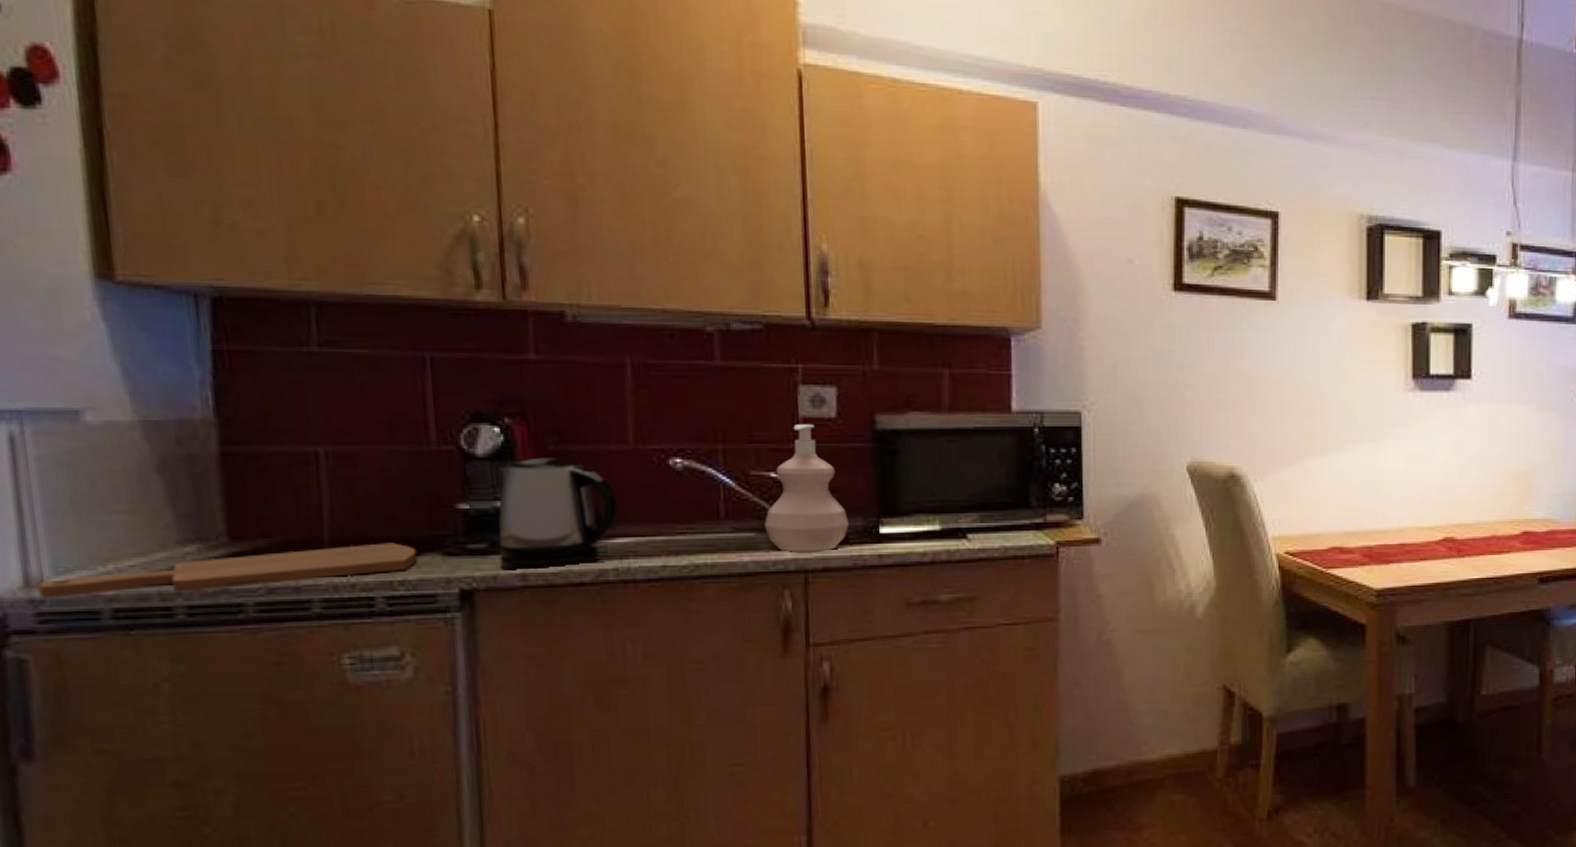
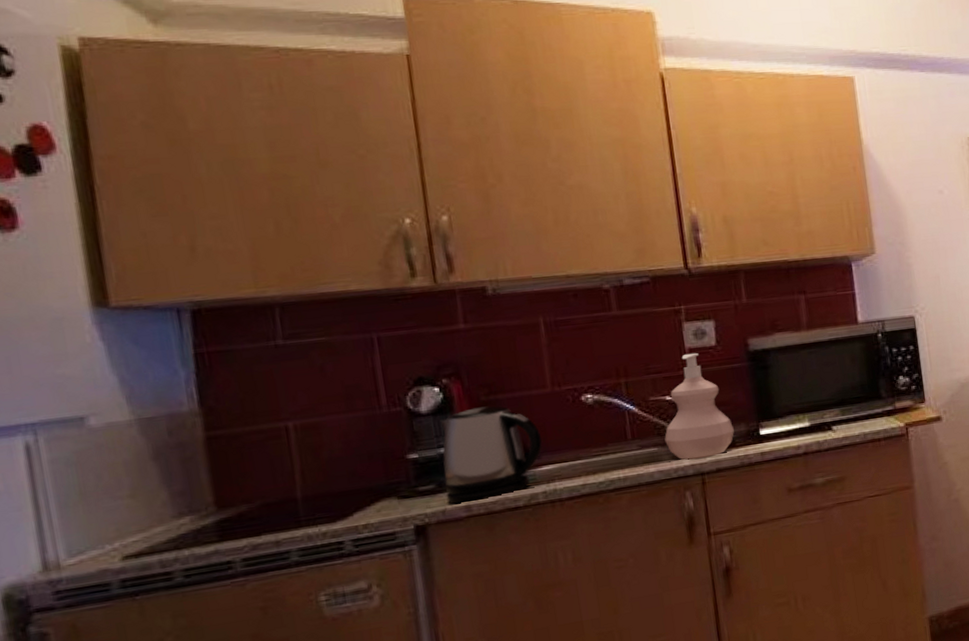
cutting board: present [38,543,417,599] -> none [55,493,377,579]

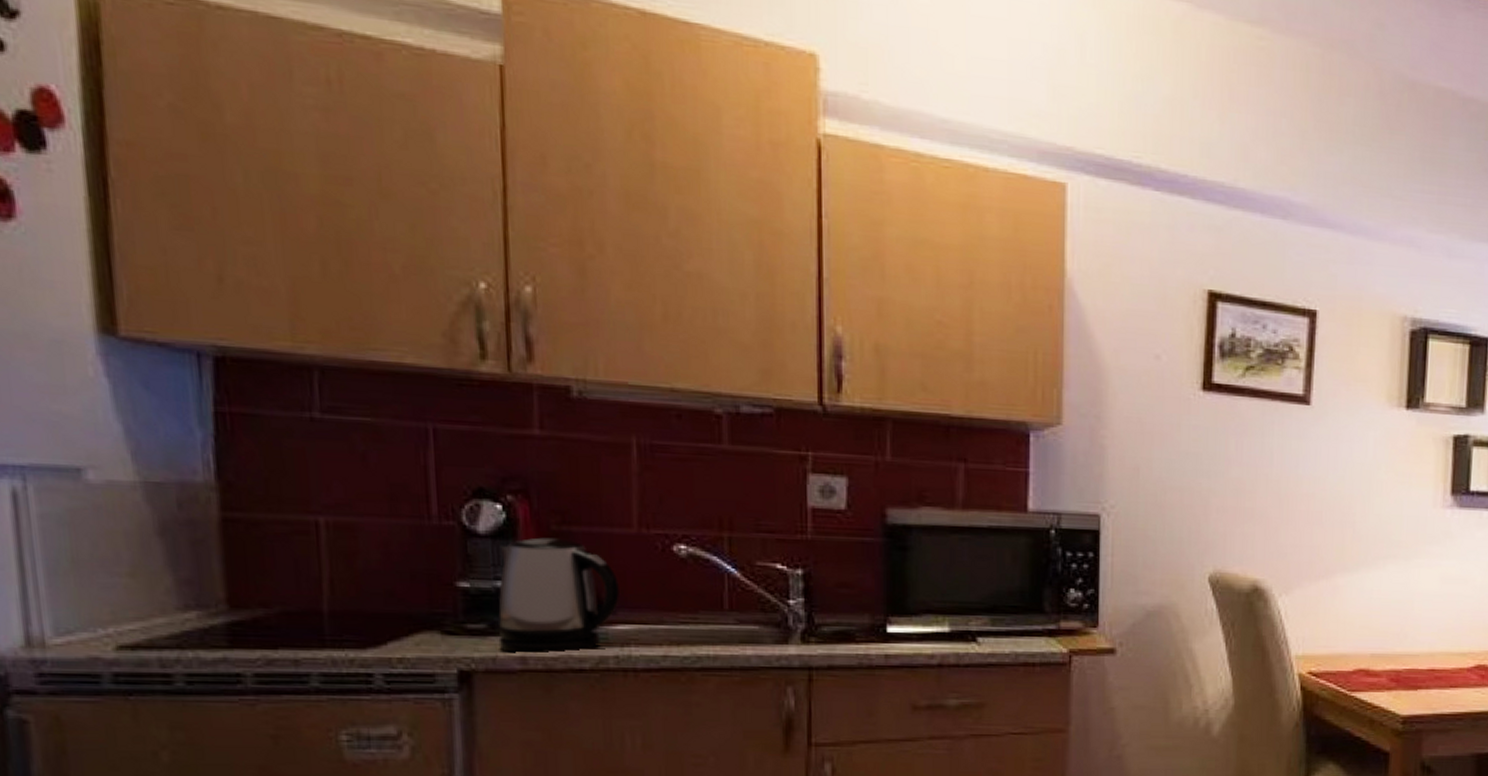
soap bottle: present [664,352,734,461] -> none [769,514,855,650]

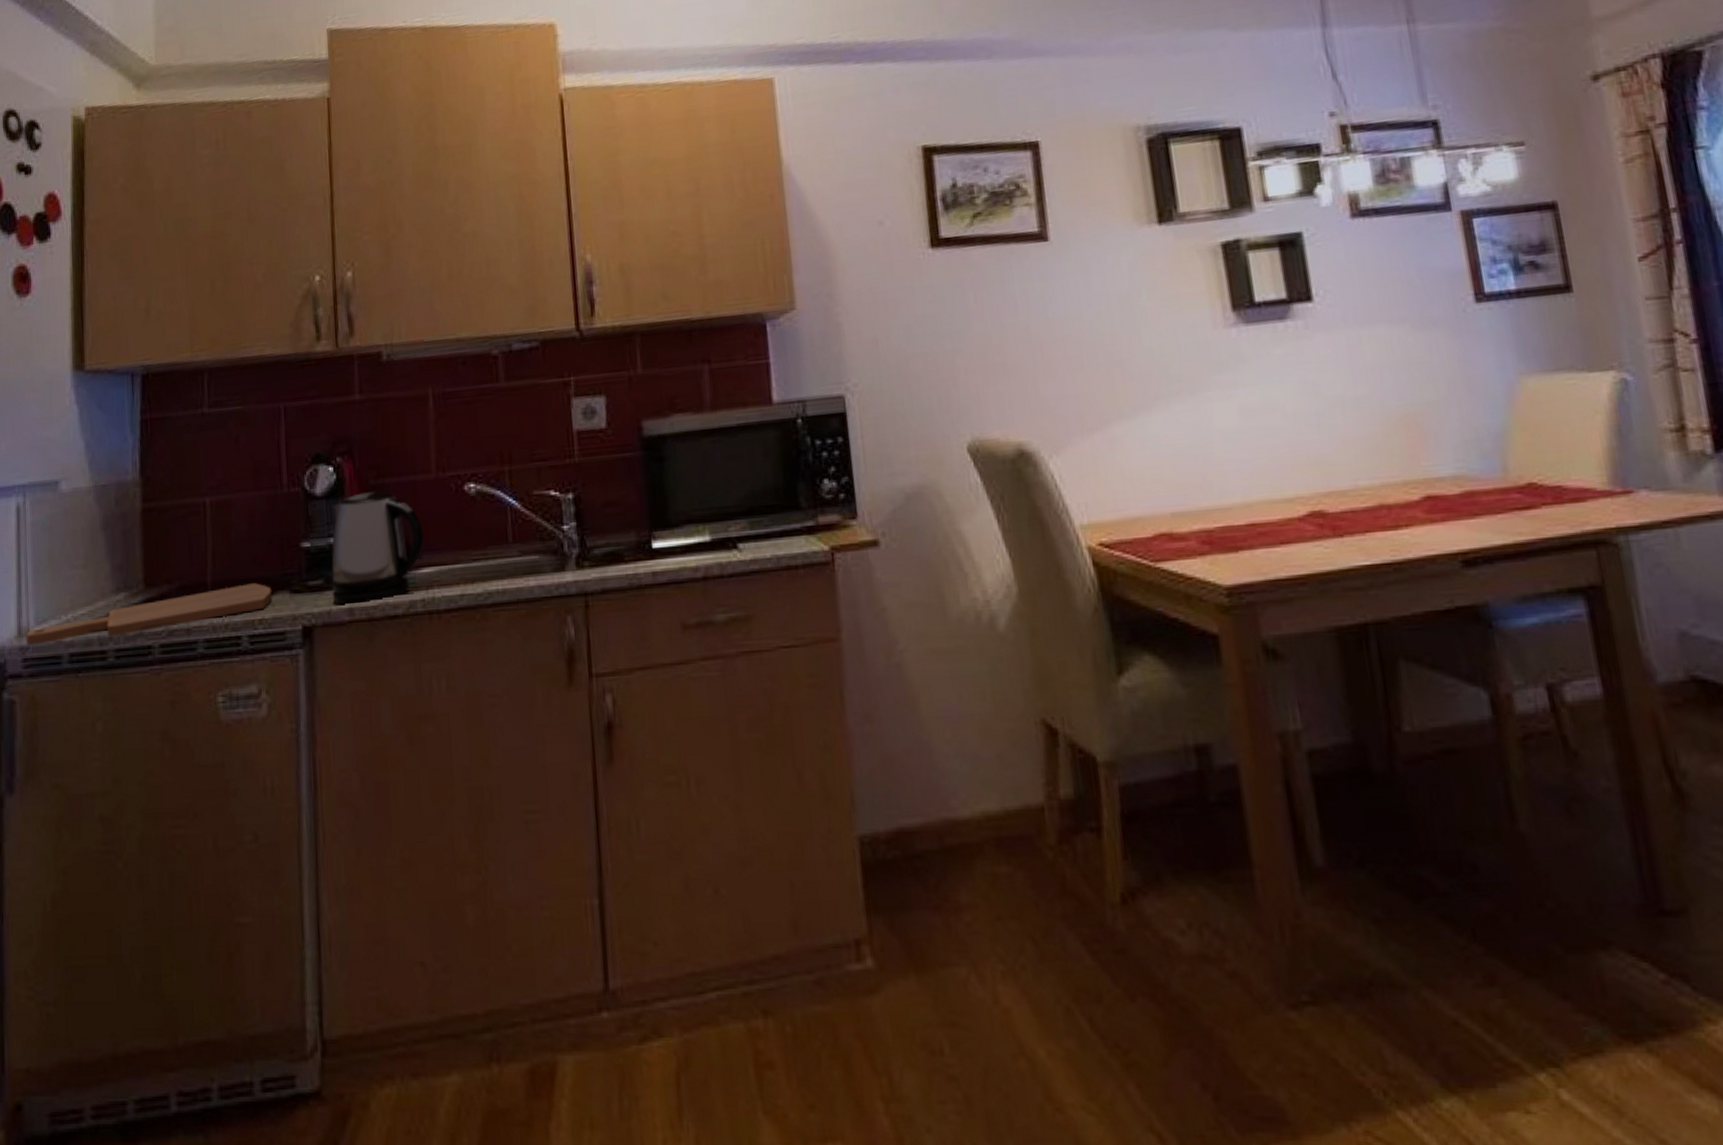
cutting board: none [40,618,416,660] -> present [26,583,272,646]

